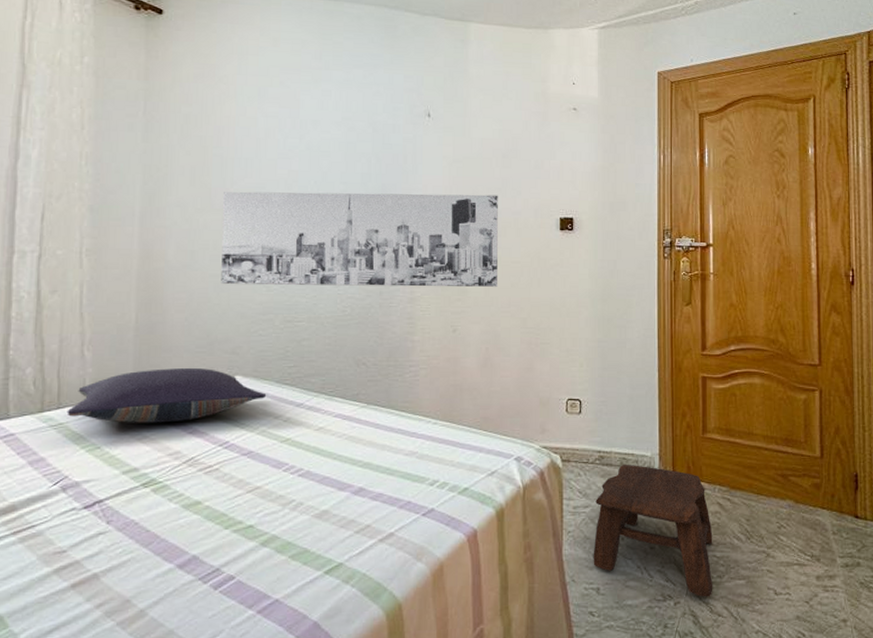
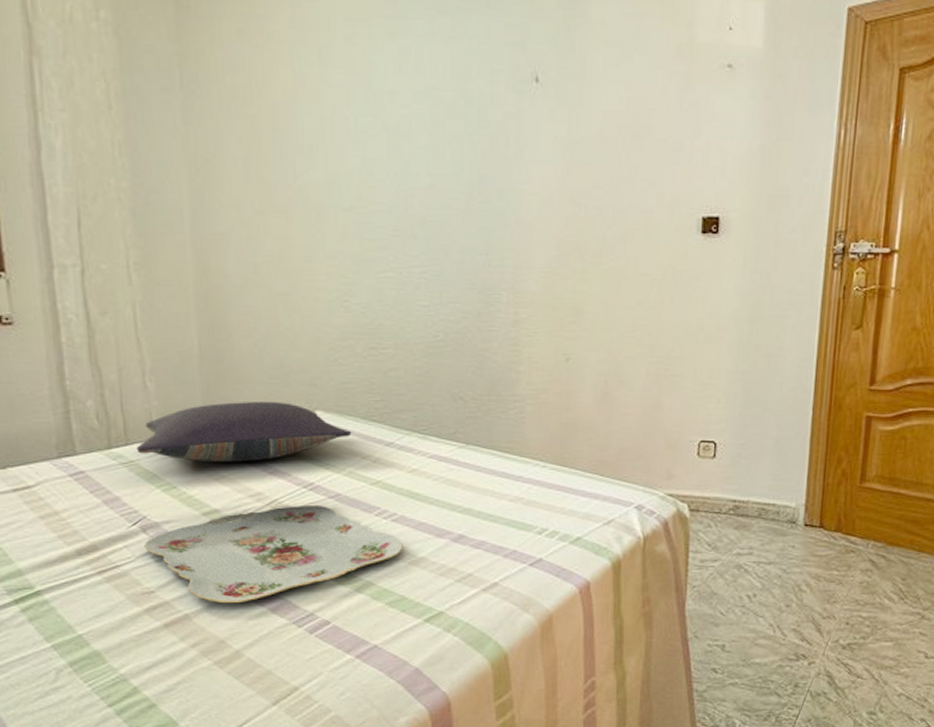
serving tray: none [62,463,308,561] -> present [144,506,403,603]
wall art: present [221,191,498,287] -> none [286,187,624,307]
stool: present [593,464,713,597] -> none [719,515,861,658]

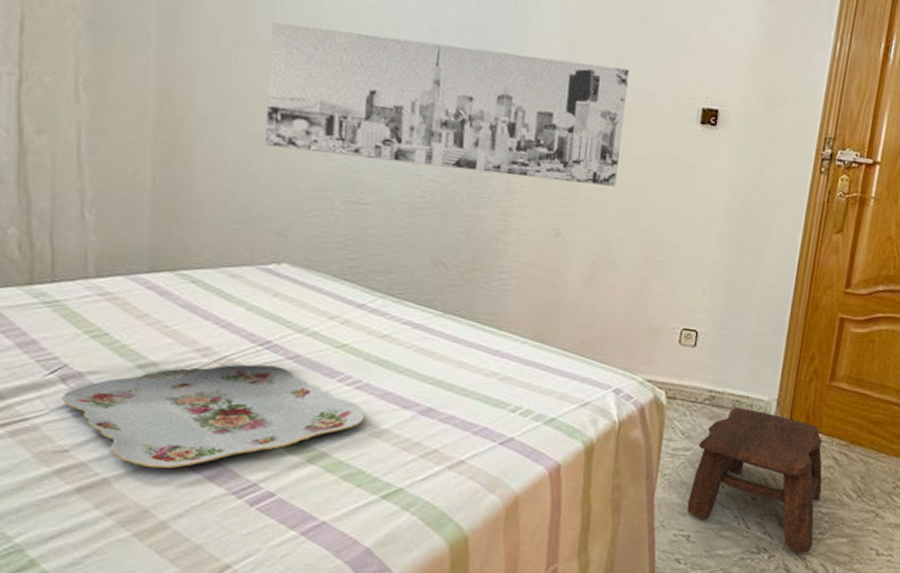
pillow: present [136,401,352,462] -> none [64,245,320,313]
wall art: none [286,187,624,307] -> present [265,22,629,187]
stool: none [719,515,861,658] -> present [686,407,823,553]

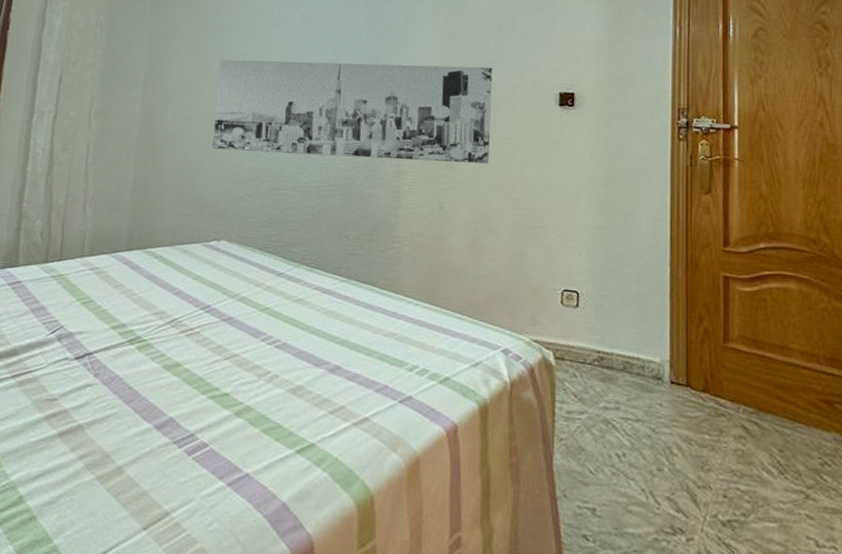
serving tray: present [62,364,366,468] -> none [57,325,283,417]
stool: present [686,407,823,553] -> none [588,368,736,538]

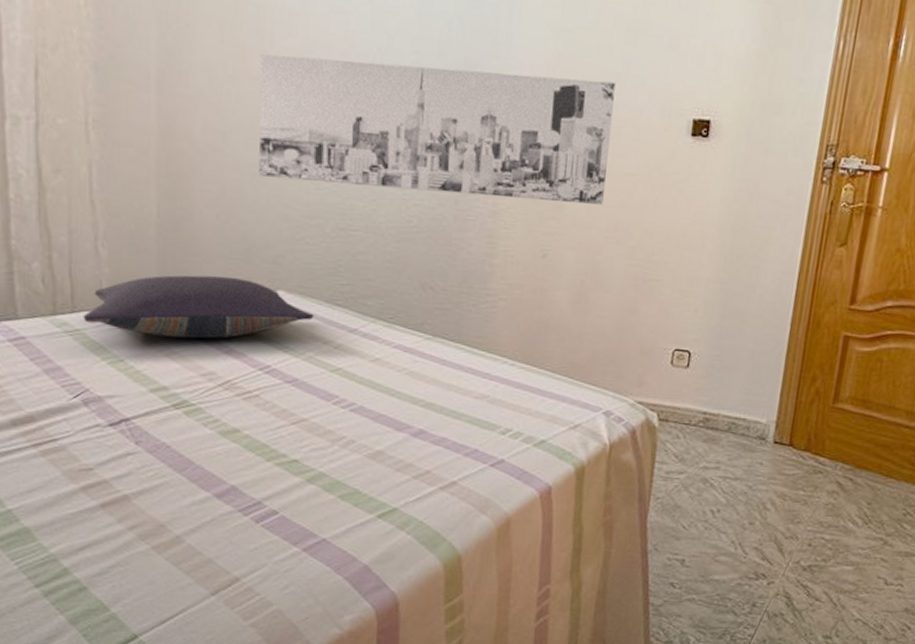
pillow: none [67,228,249,283] -> present [83,275,315,339]

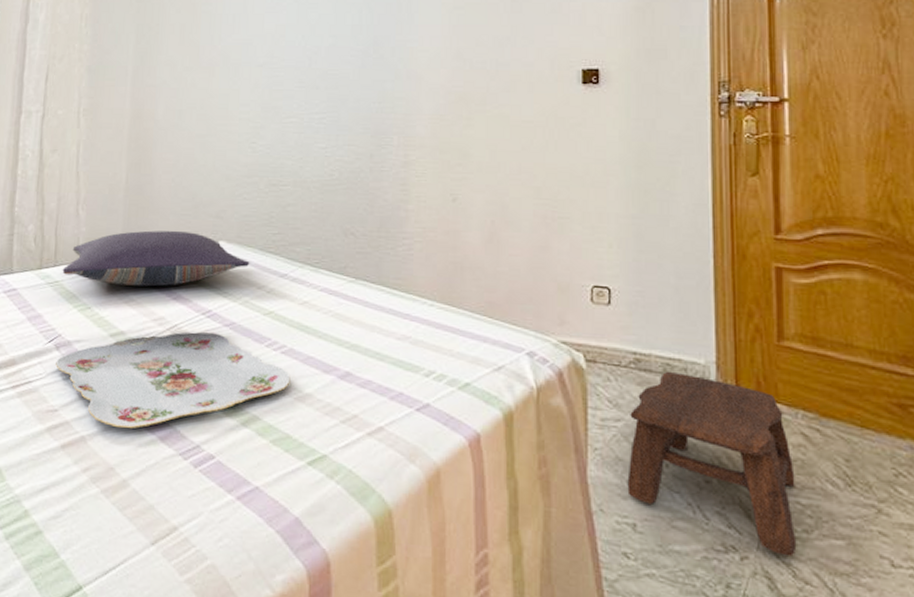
serving tray: none [85,388,360,486] -> present [56,332,291,428]
wall art: present [259,54,615,205] -> none [207,44,506,150]
stool: none [681,429,825,580] -> present [627,371,797,557]

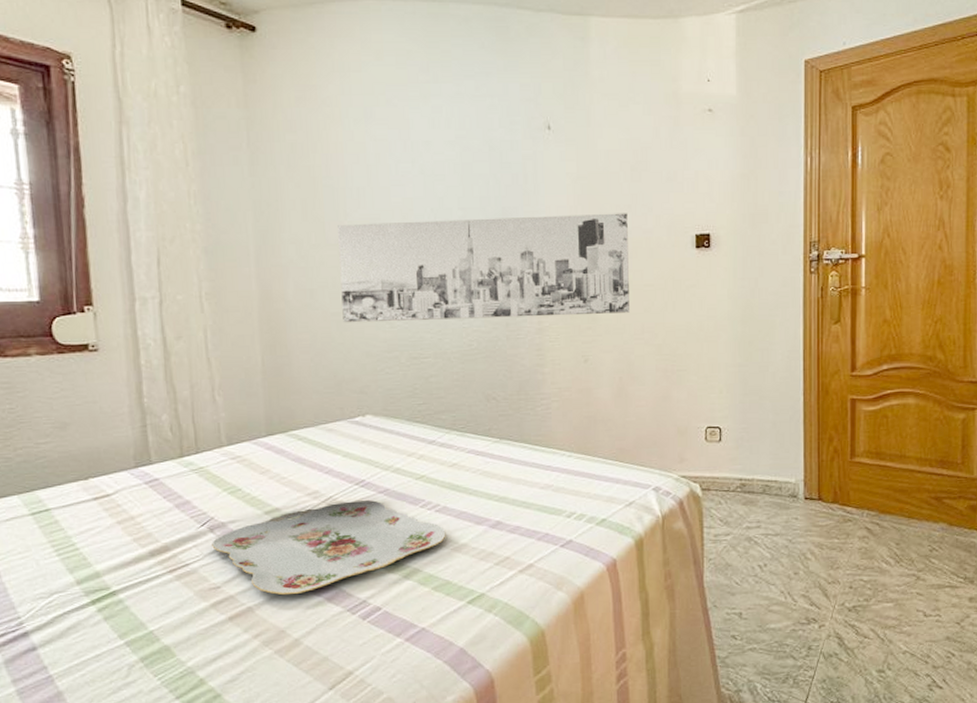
pillow: present [62,230,250,287] -> none [205,408,398,465]
wall art: none [207,44,506,150] -> present [338,213,629,323]
stool: present [627,371,797,557] -> none [735,491,860,620]

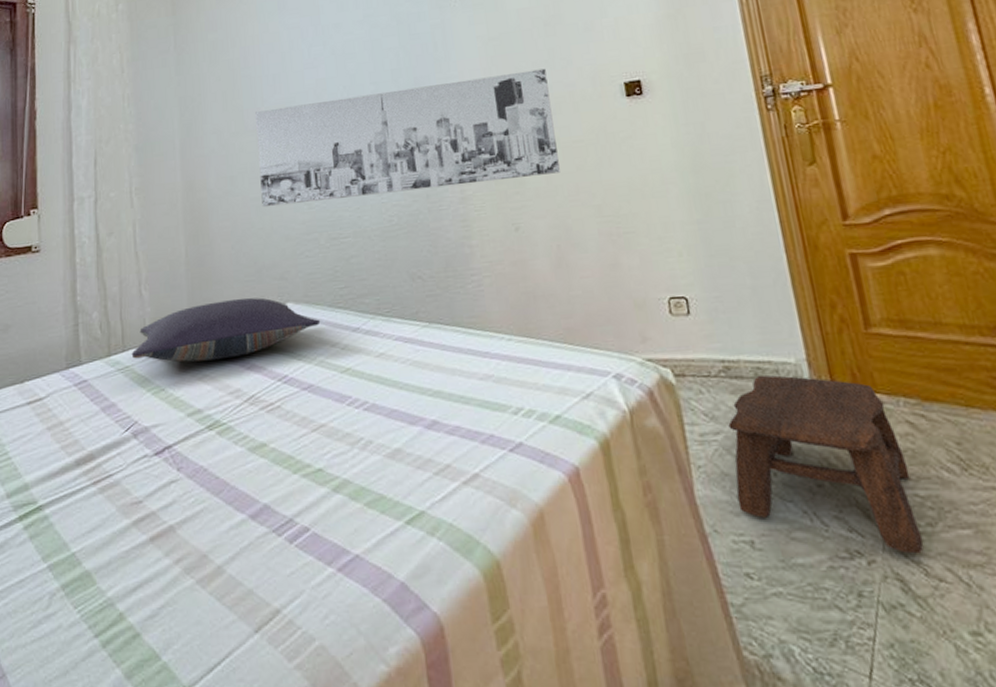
pillow: none [205,408,398,465] -> present [131,297,321,362]
serving tray: present [212,500,446,595] -> none [135,398,377,511]
stool: none [735,491,860,620] -> present [728,375,924,554]

